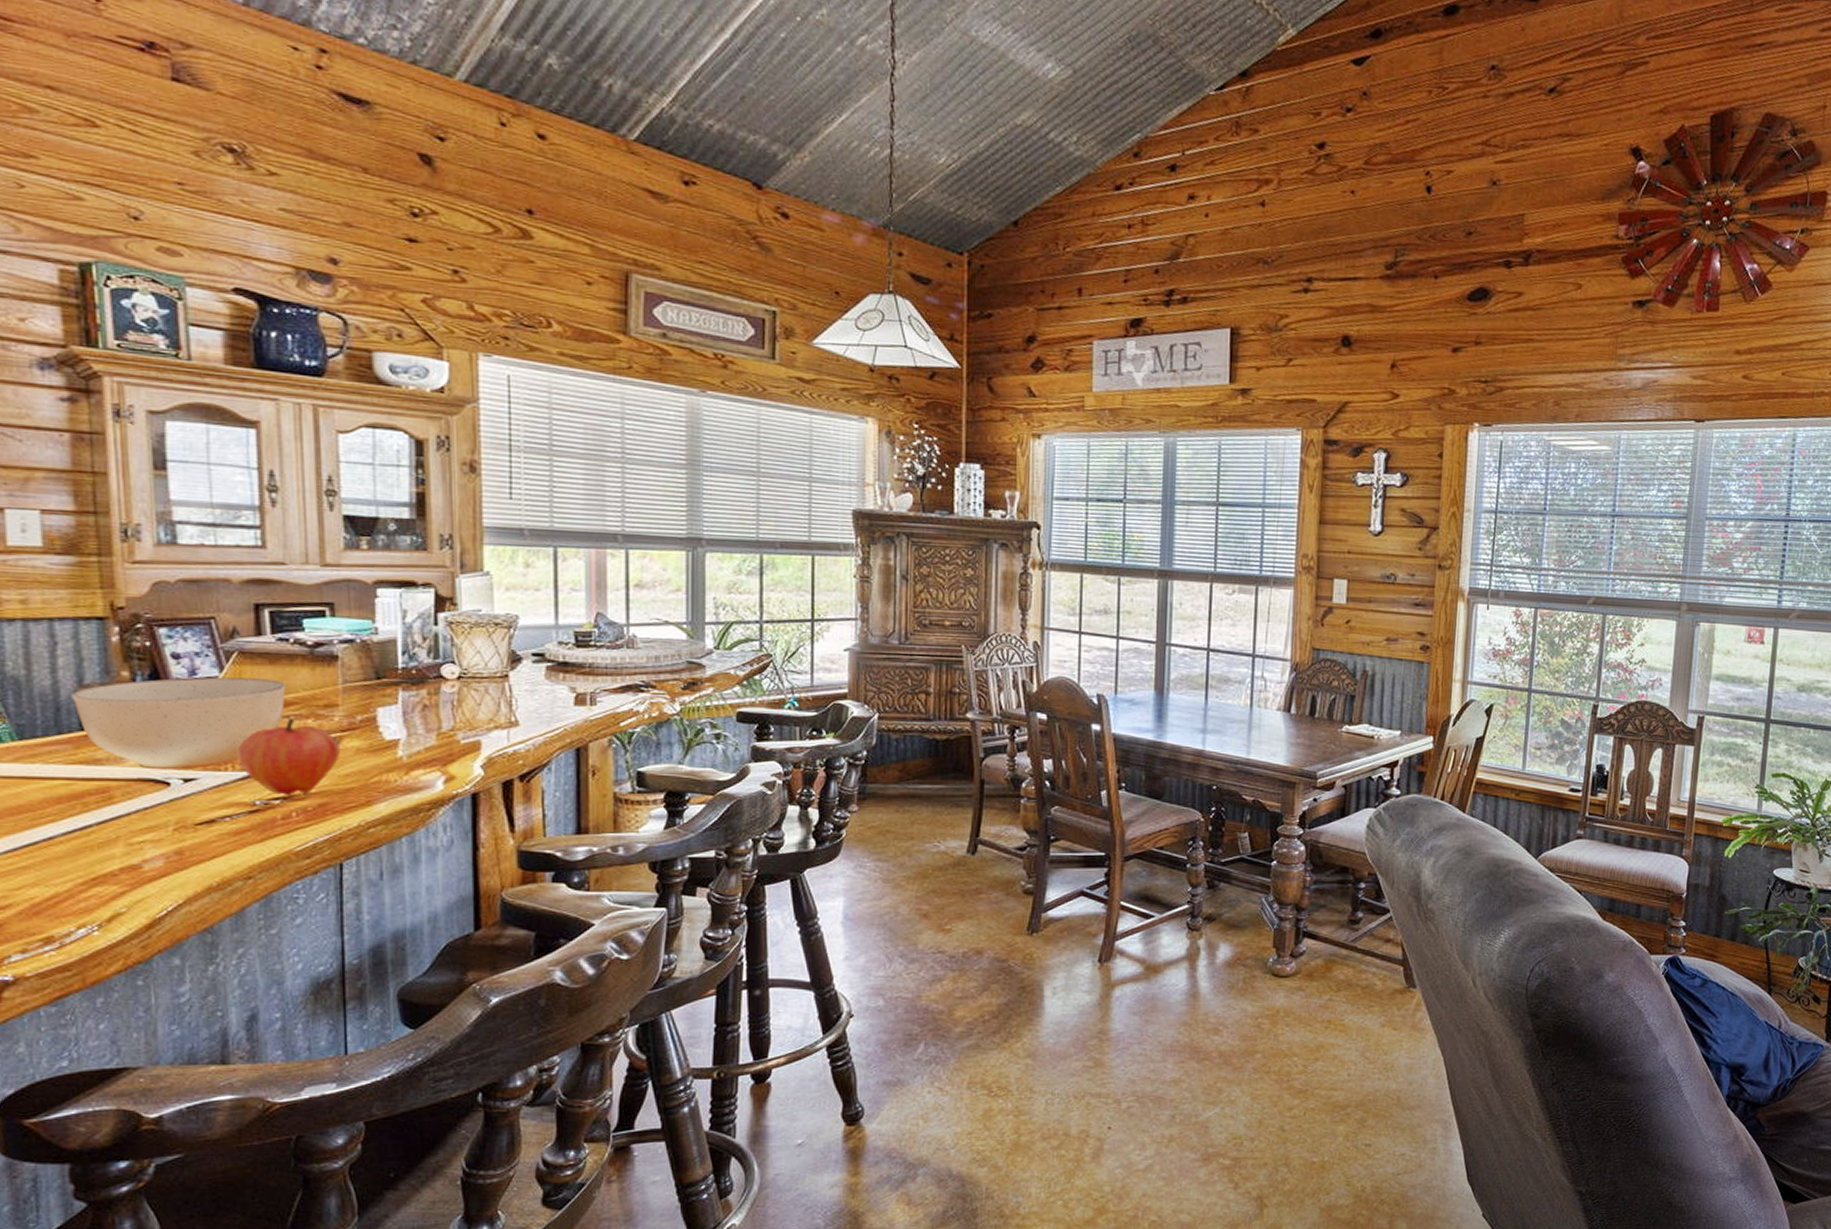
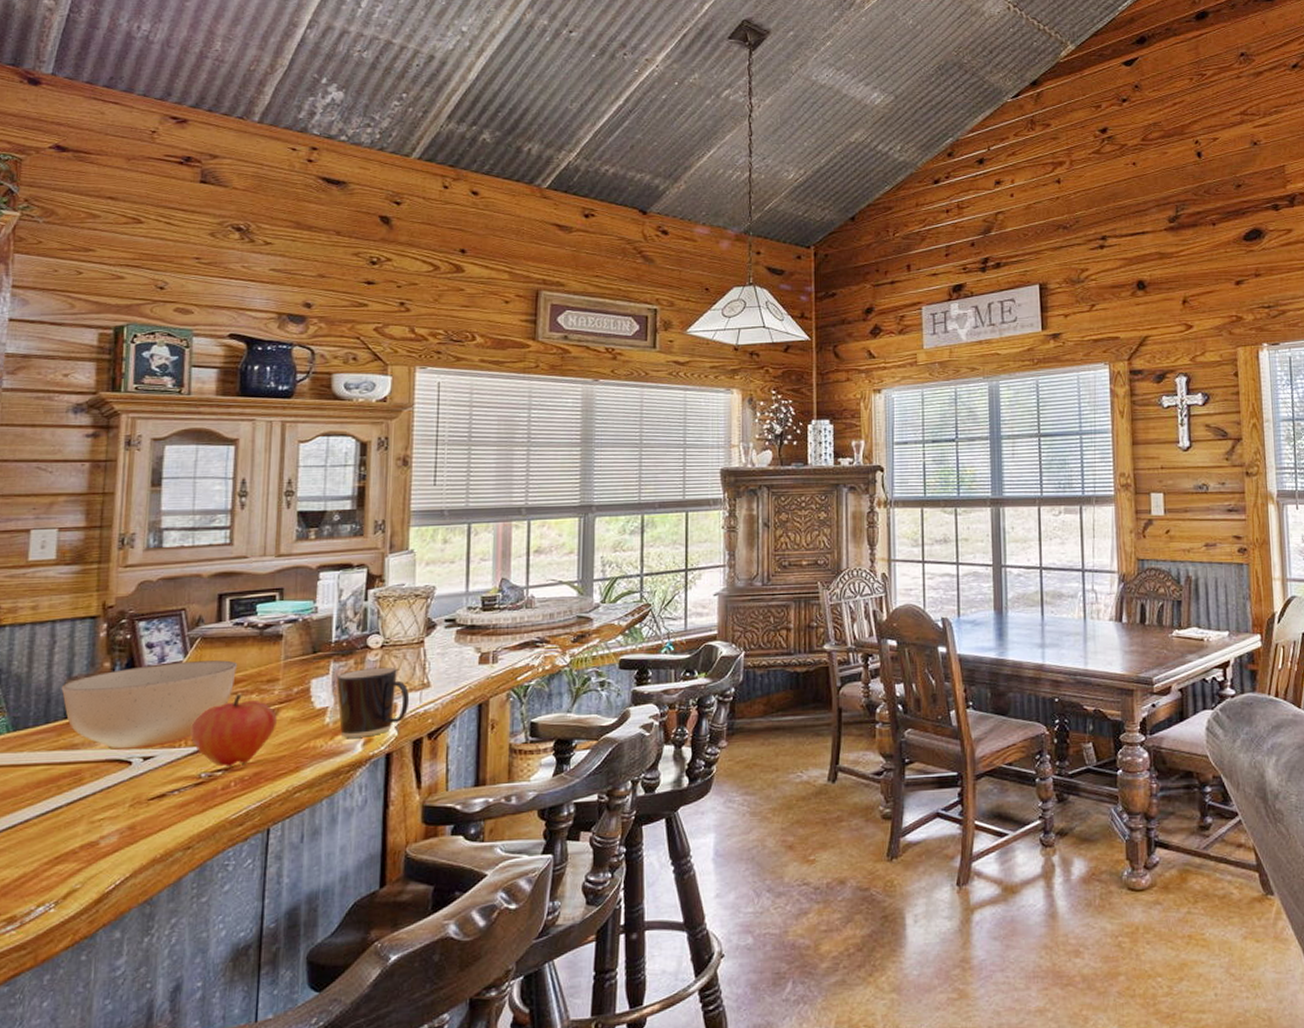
mug: none [407,700,496,775] -> present [336,667,410,738]

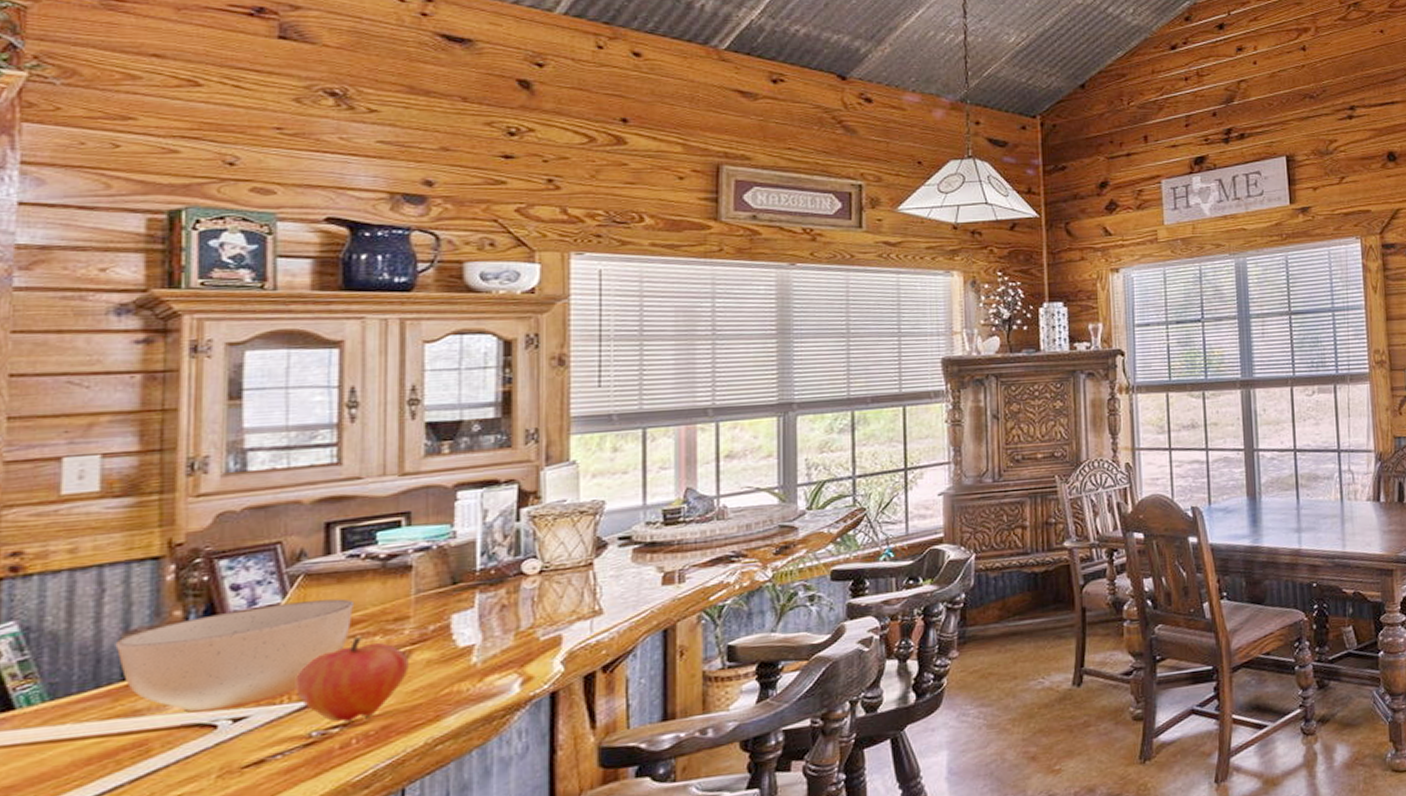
mug: present [336,667,410,738] -> none [483,594,578,678]

